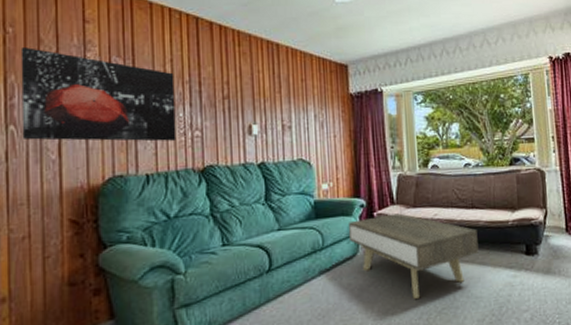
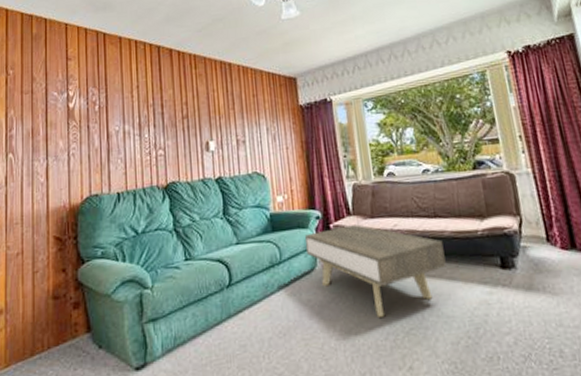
wall art: present [20,47,177,142] -> none [18,85,143,166]

